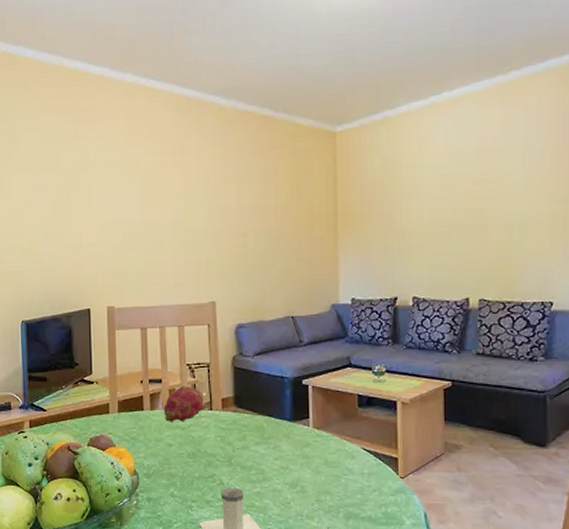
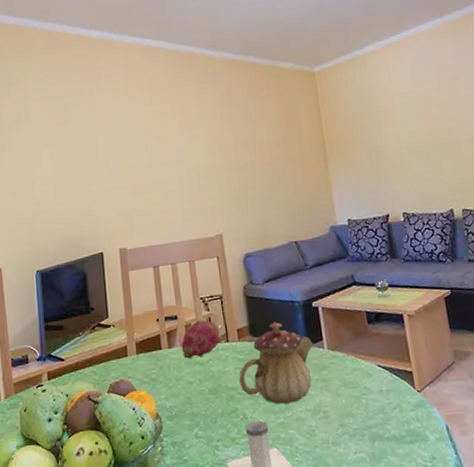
teapot: none [219,395,299,475] -> present [239,322,314,405]

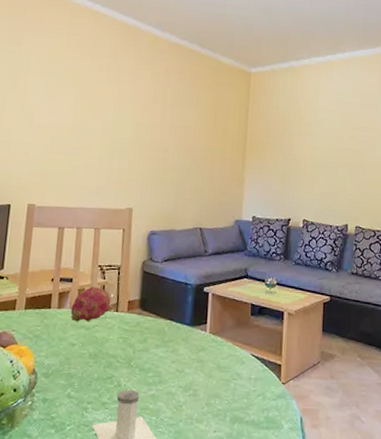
teapot: present [239,322,314,405] -> none [120,300,198,378]

